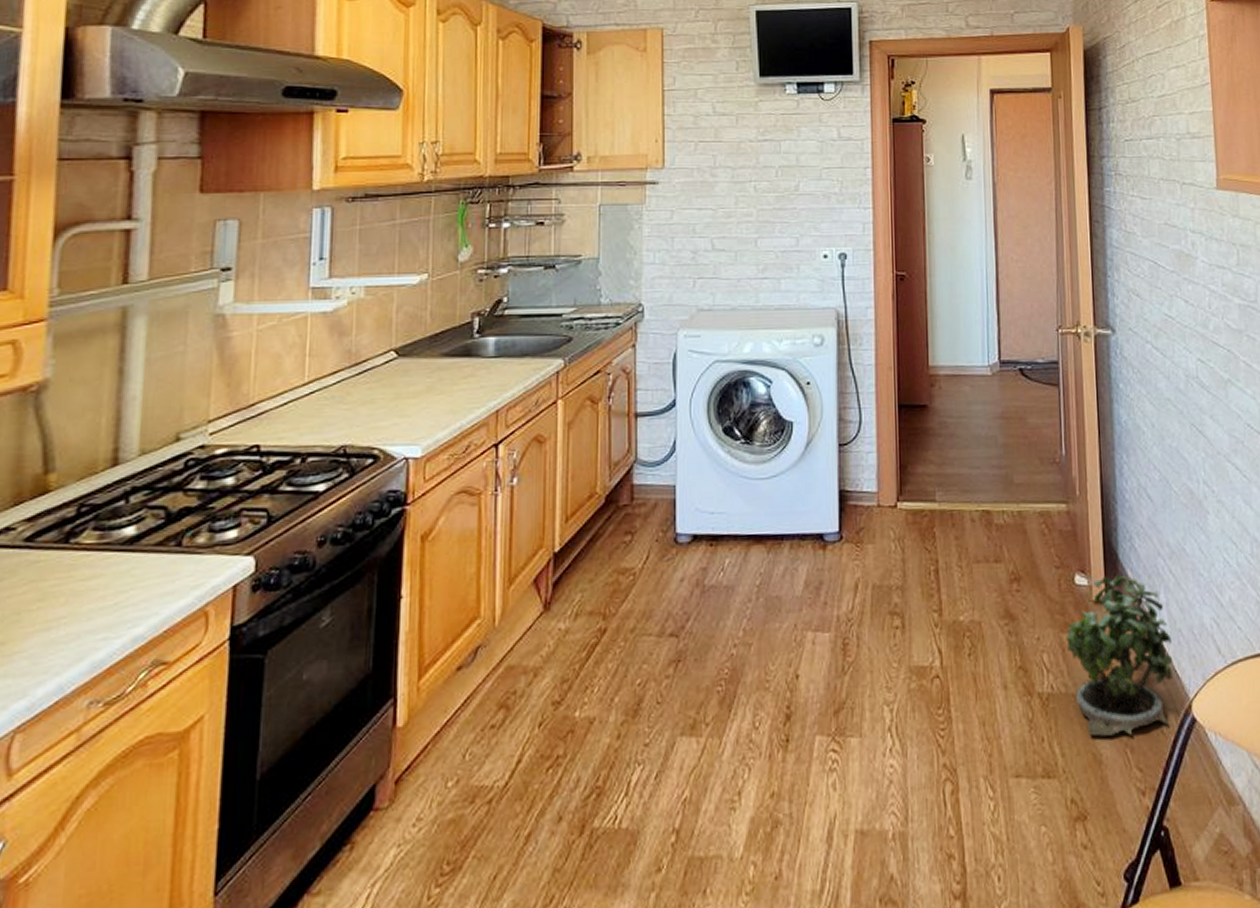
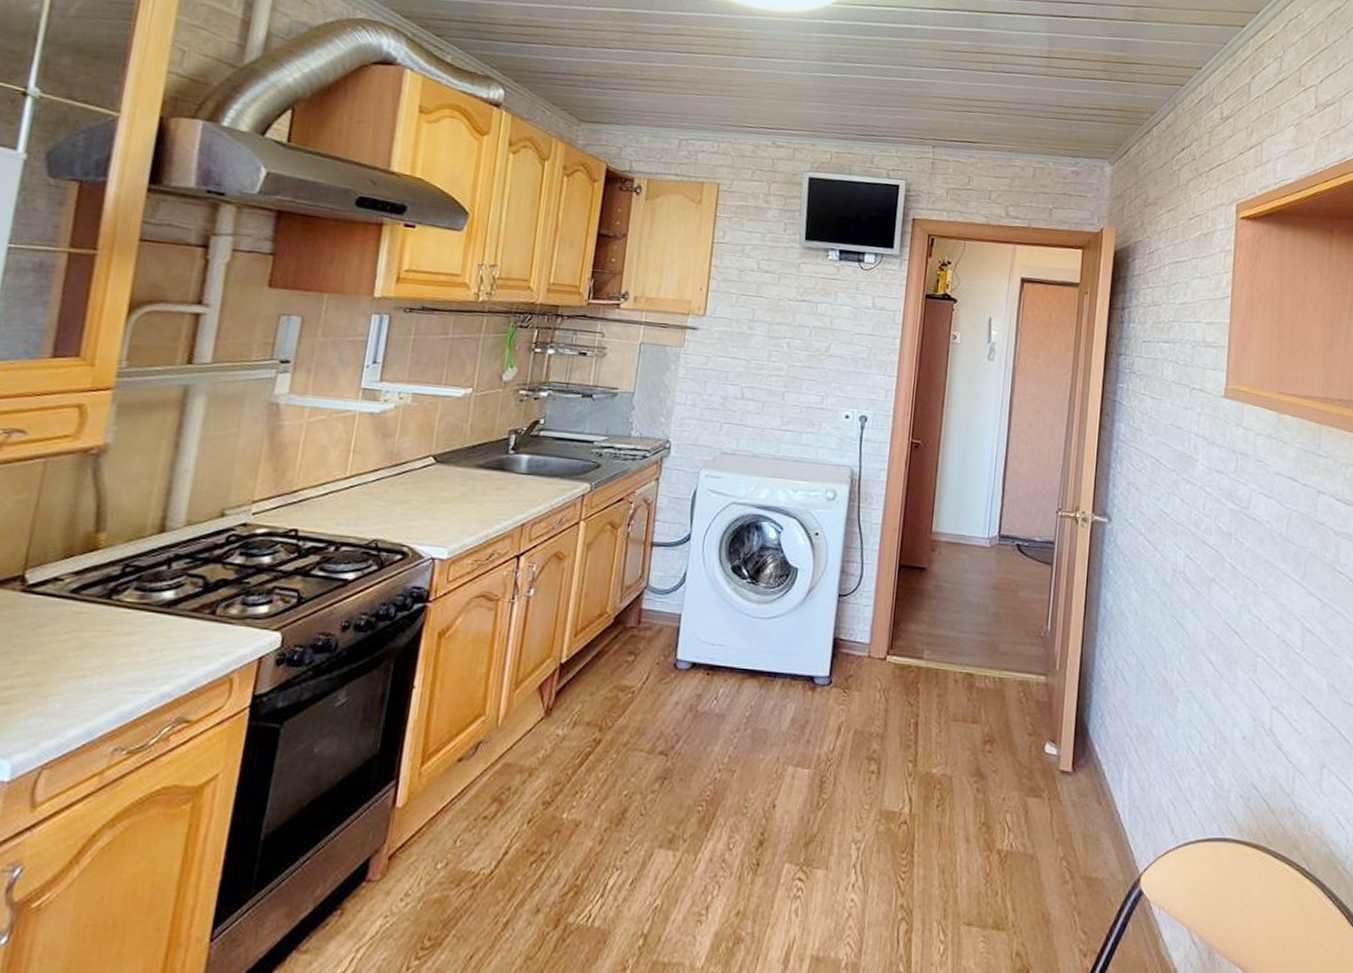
potted plant: present [1066,575,1173,736] -> none [1029,748,1129,899]

